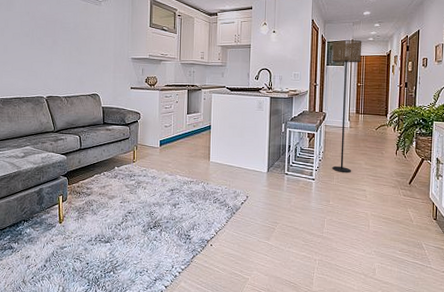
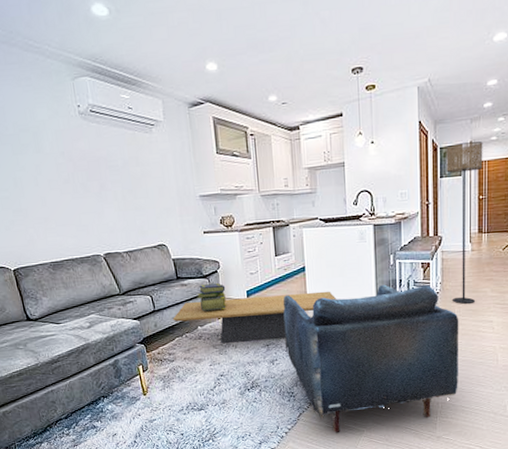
coffee table: none [95,144,235,186] -> present [172,291,337,343]
stack of books: none [118,131,143,155] -> present [197,282,226,312]
armchair: none [187,148,337,278] -> present [283,284,459,433]

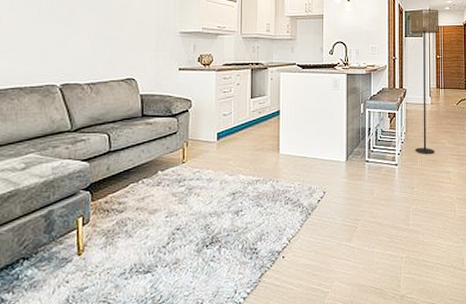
coffee table: present [172,291,337,343] -> none [130,136,309,191]
stack of books: present [197,282,226,312] -> none [162,123,195,154]
armchair: present [283,284,459,433] -> none [253,132,422,297]

